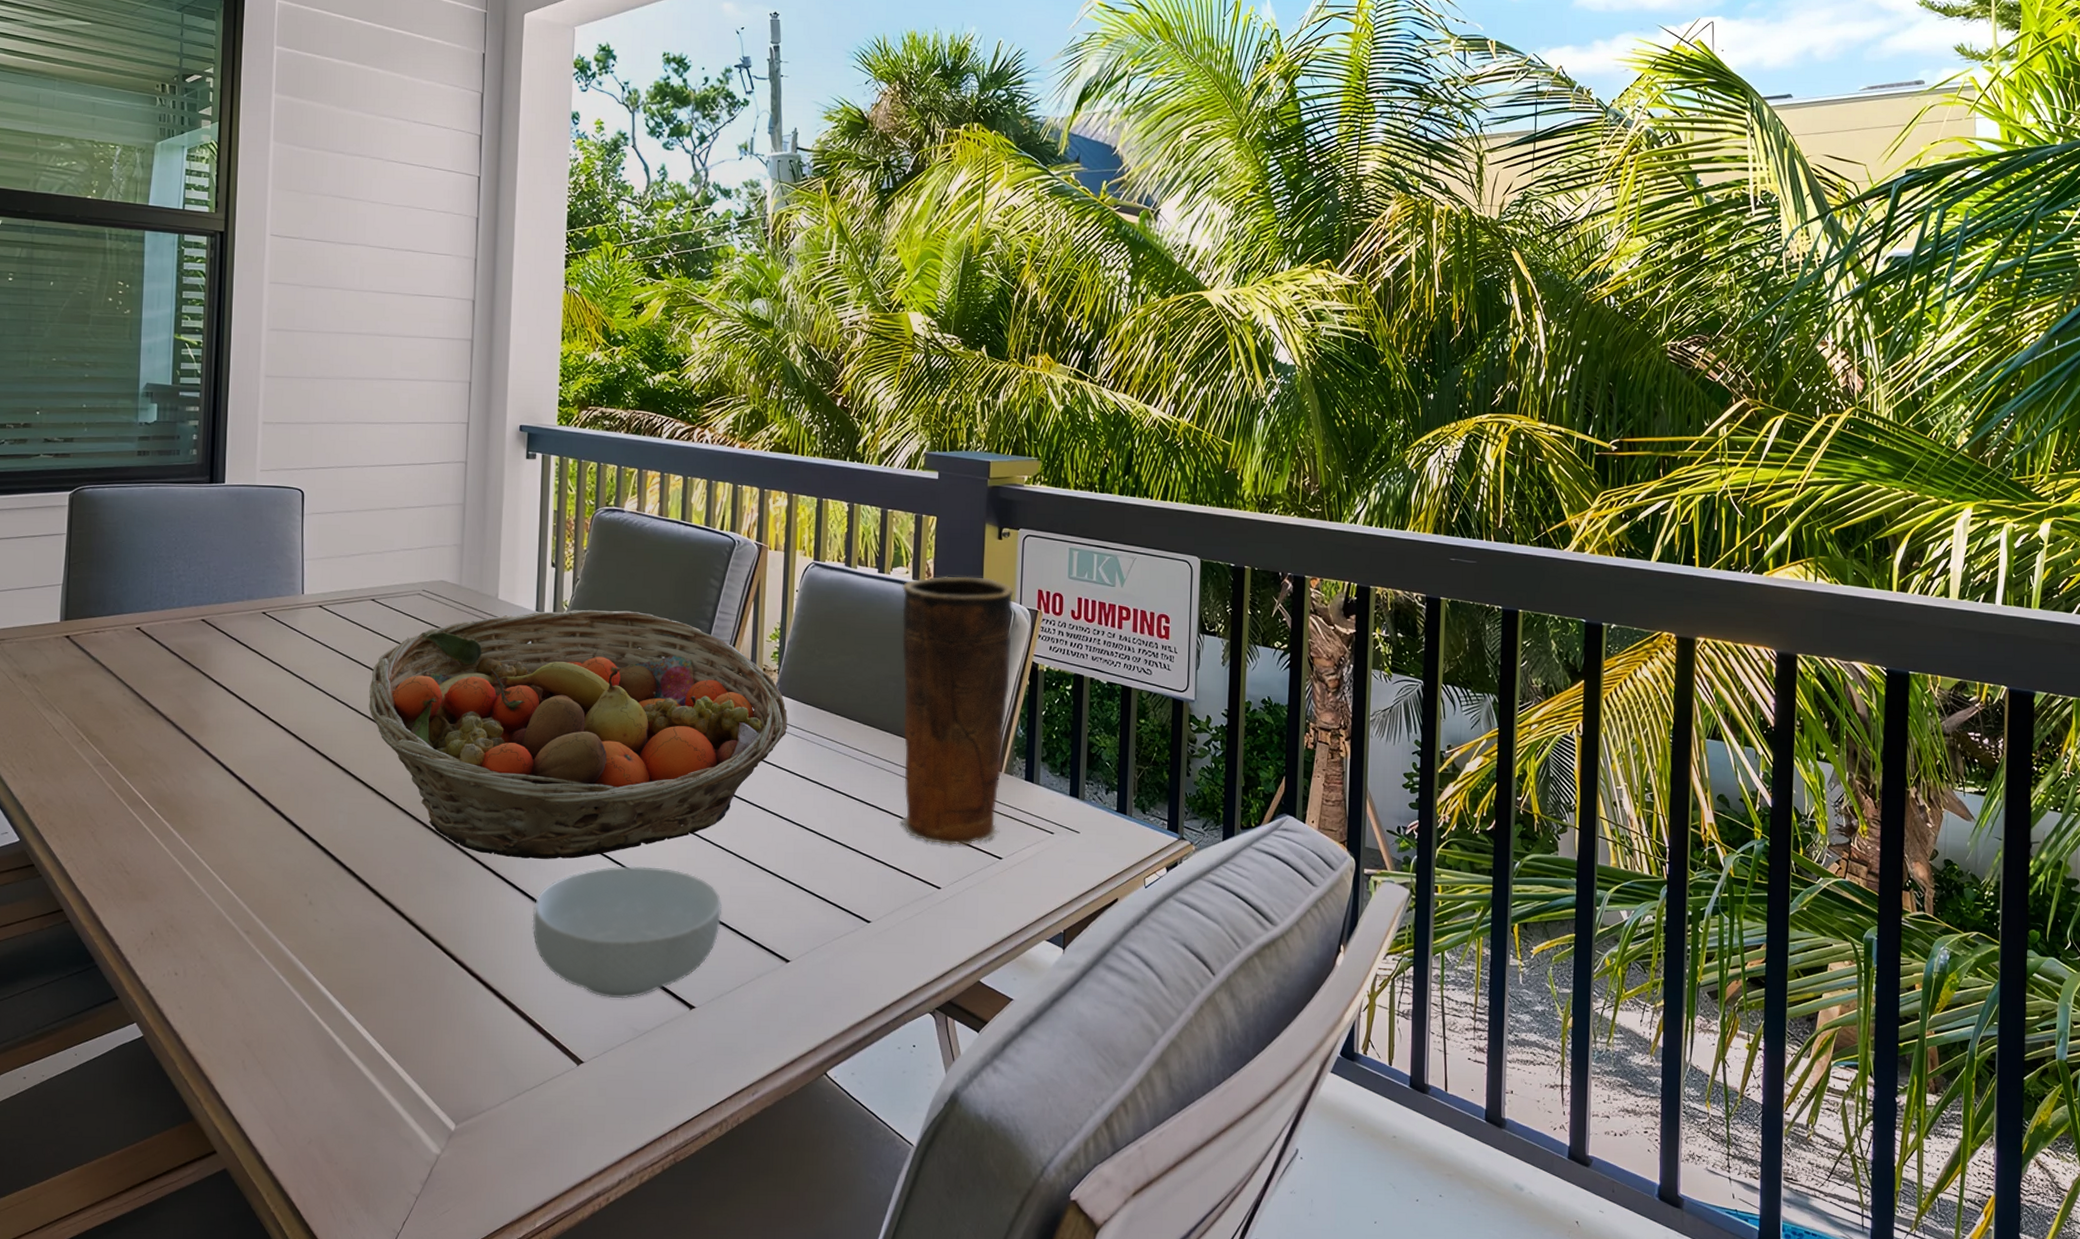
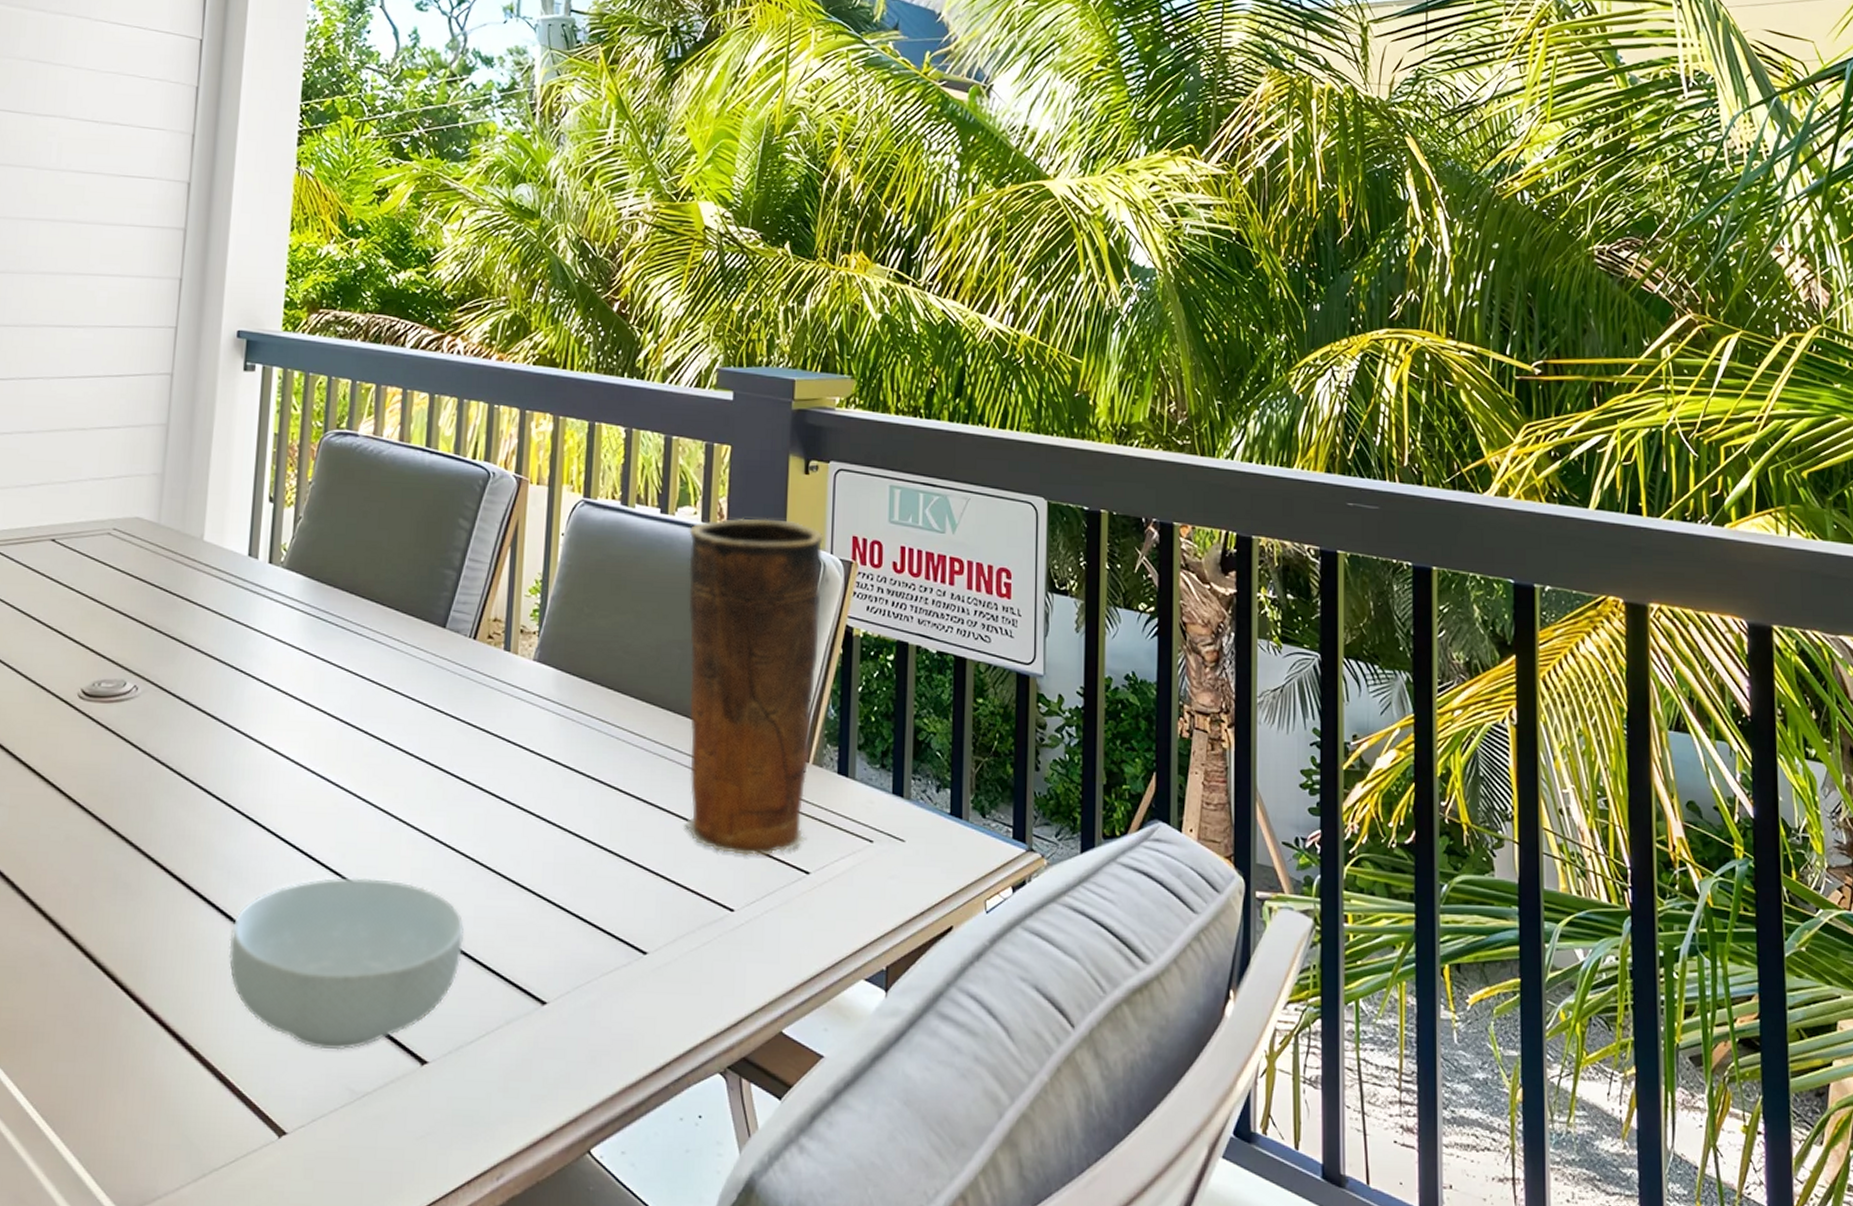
fruit basket: present [369,609,788,859] -> none [41,554,549,868]

